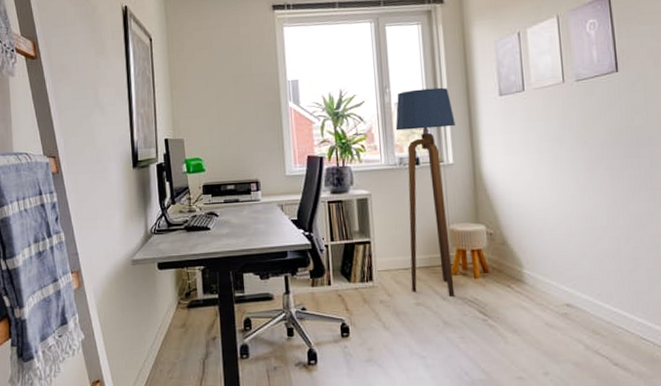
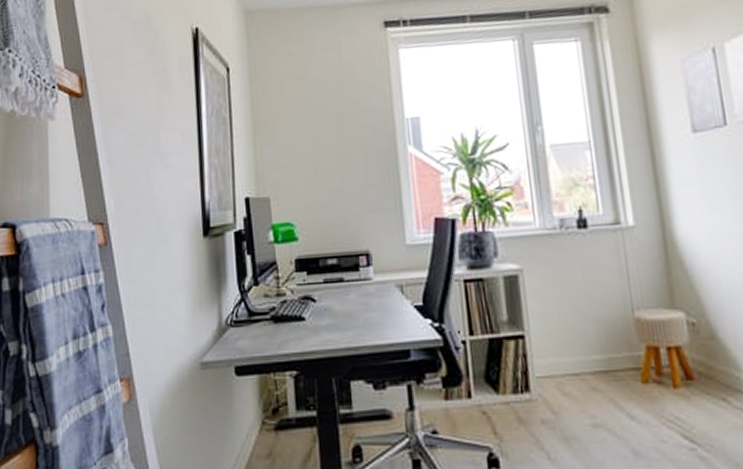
floor lamp: present [395,87,455,297] -> none [552,122,647,415]

